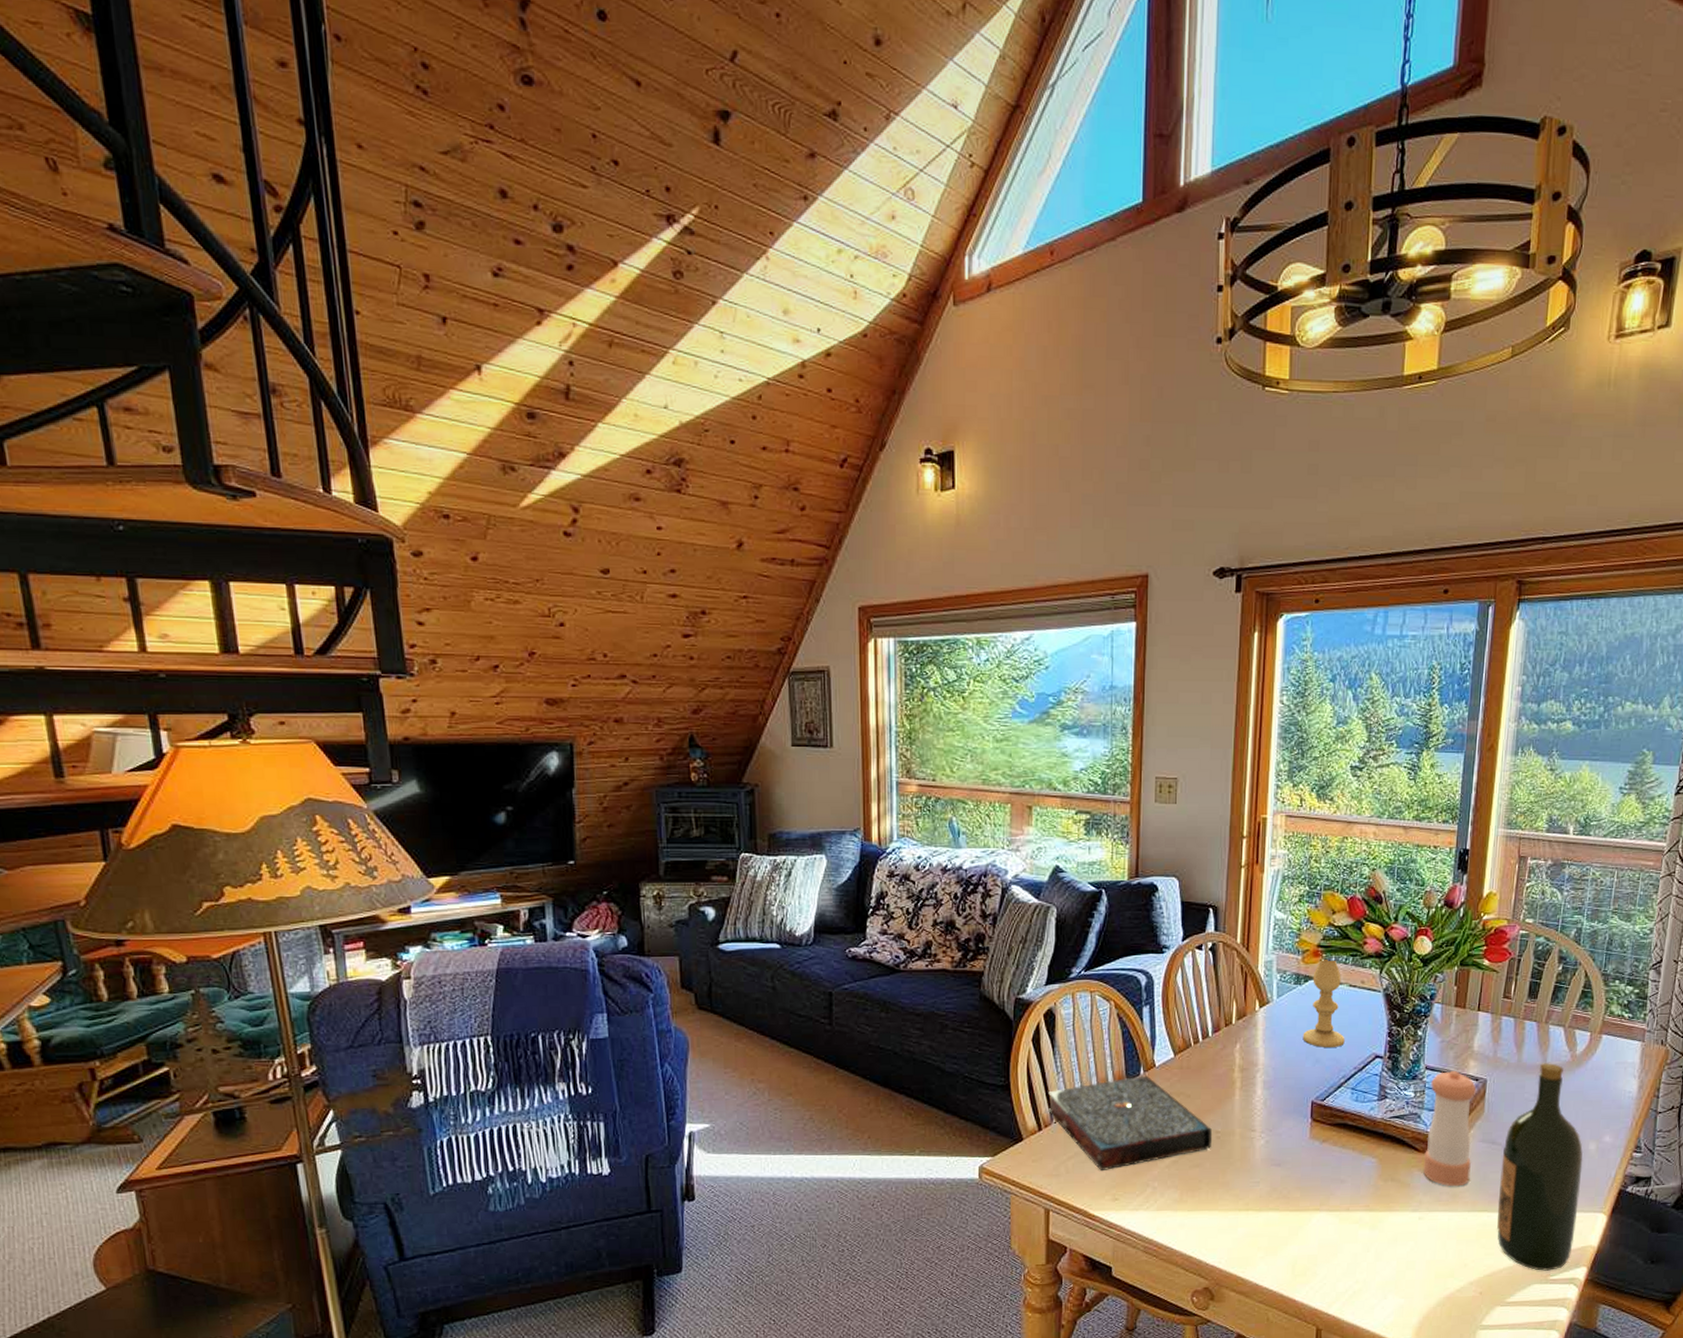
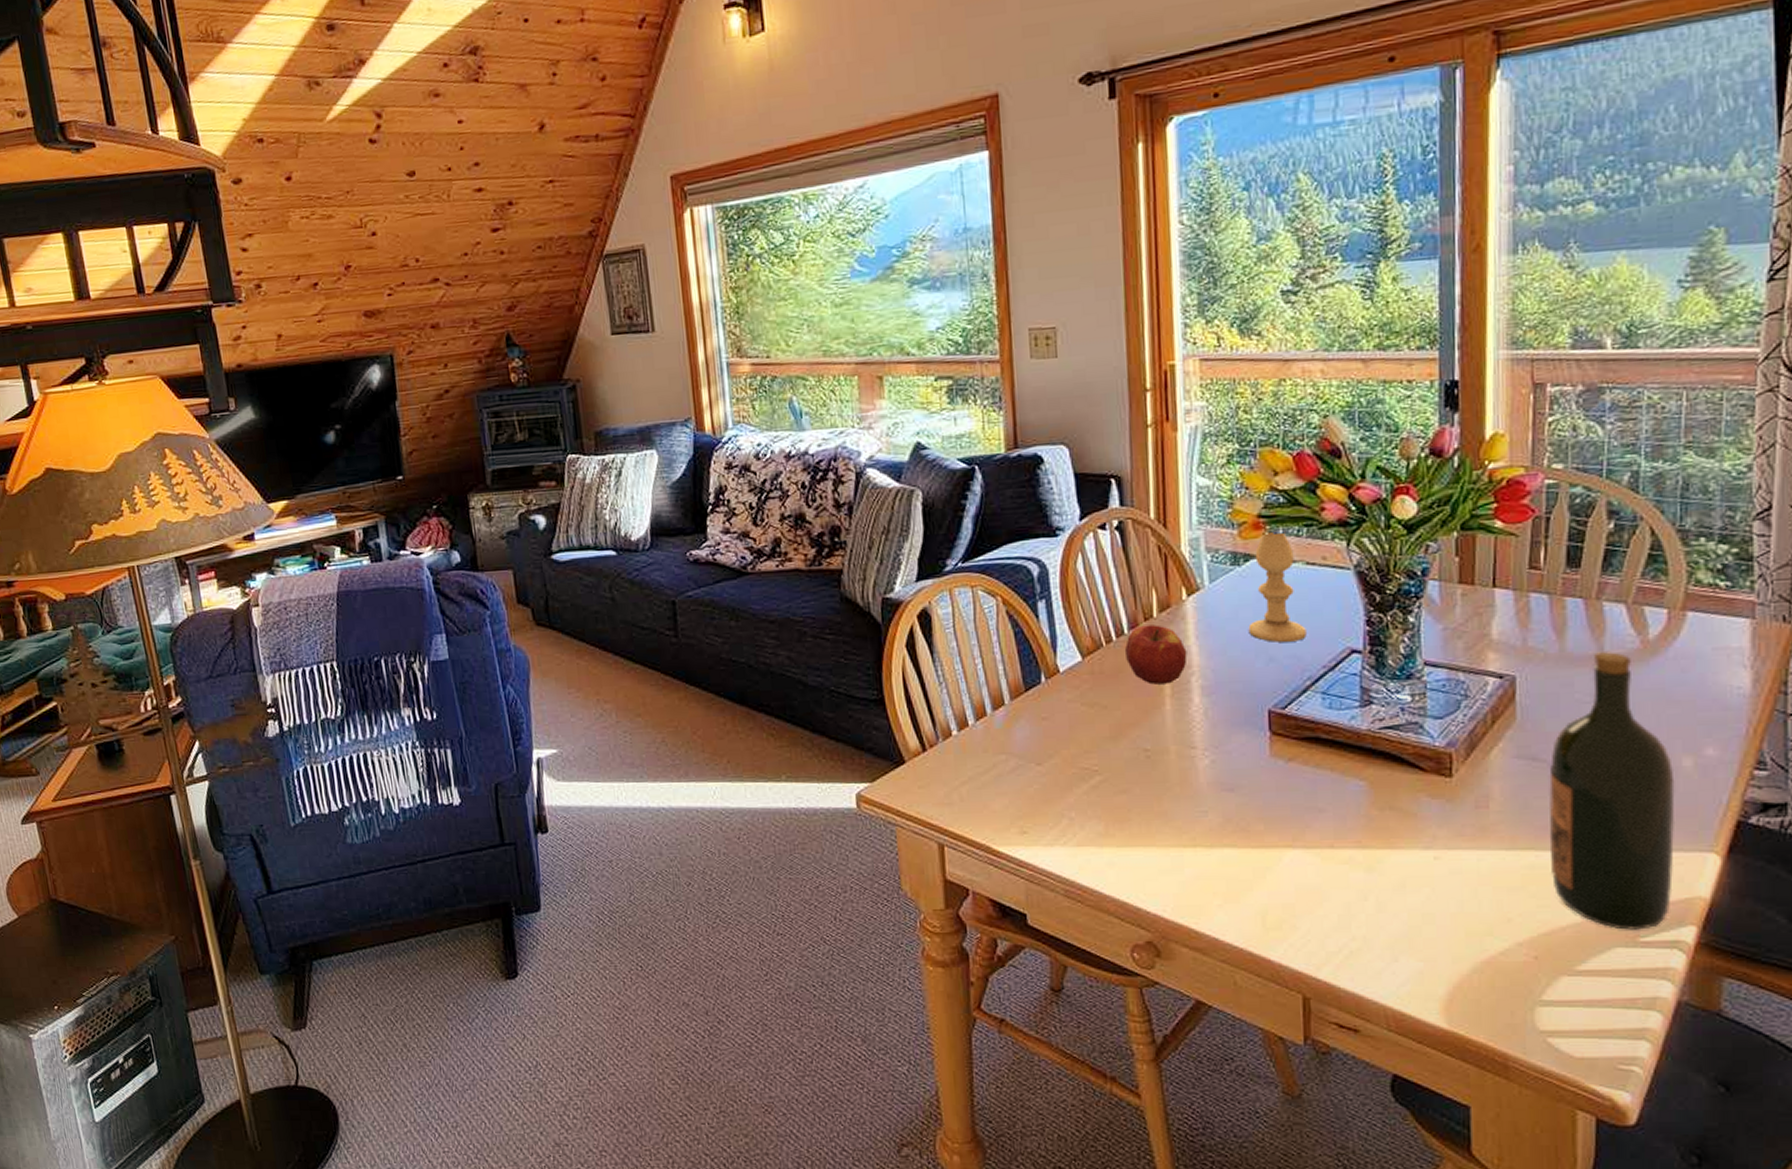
book: present [1048,1075,1213,1170] -> none [930,683,1141,798]
apple: none [1207,1030,1256,1079] -> present [1124,624,1188,685]
pepper shaker: present [1423,1071,1477,1187] -> none [1432,666,1504,817]

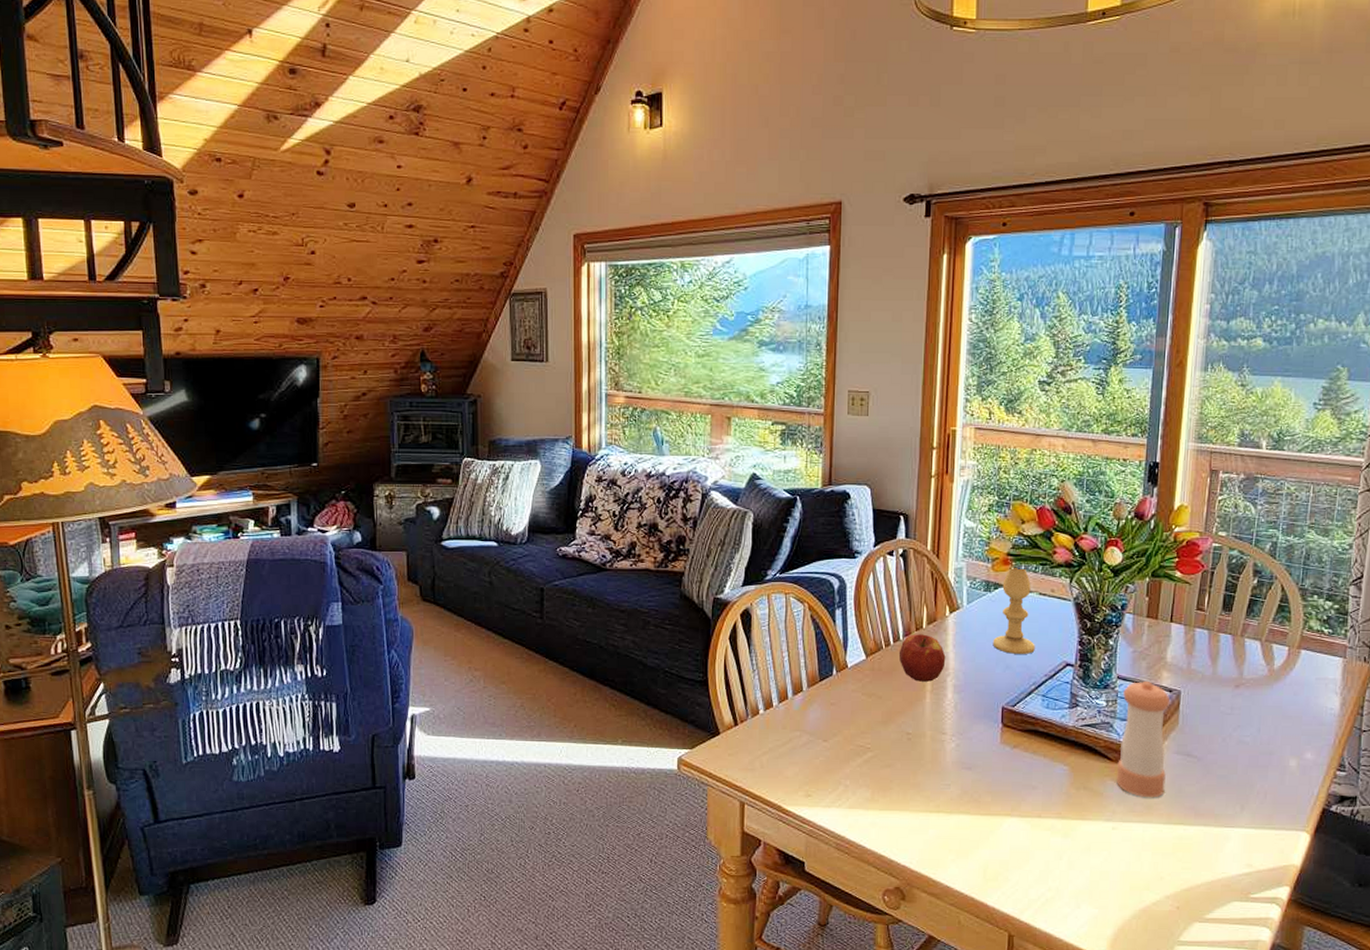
pepper shaker: none [1432,666,1504,817] -> present [1116,682,1171,798]
wine bottle: present [1549,652,1676,930] -> none [1194,676,1283,888]

